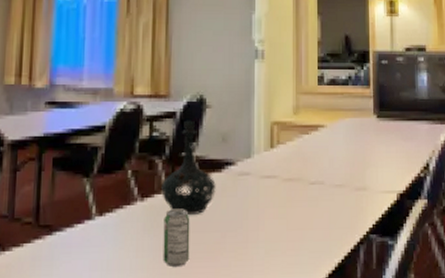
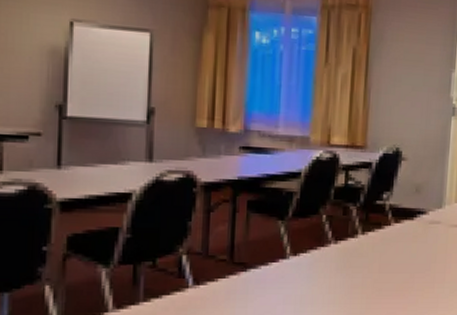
bottle: present [161,121,216,214] -> none [355,172,408,257]
beverage can: present [163,209,190,266] -> none [354,251,382,302]

